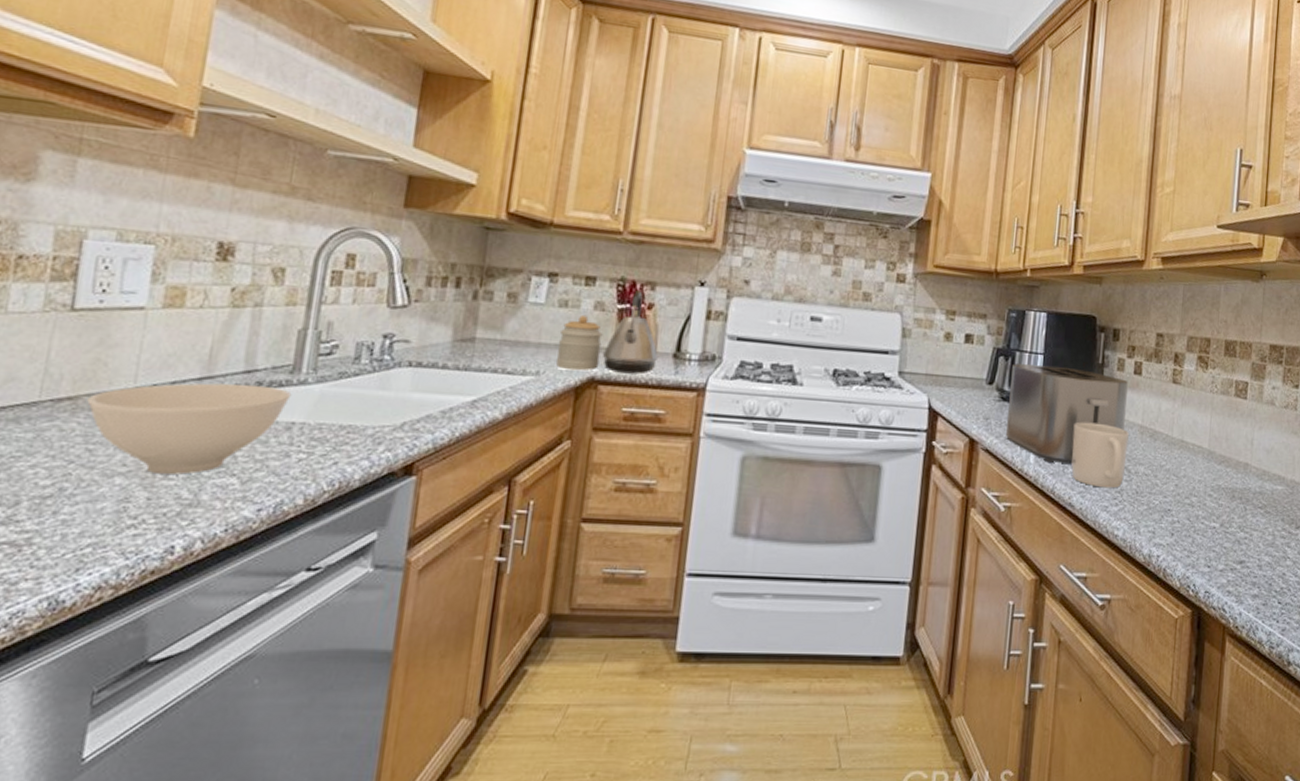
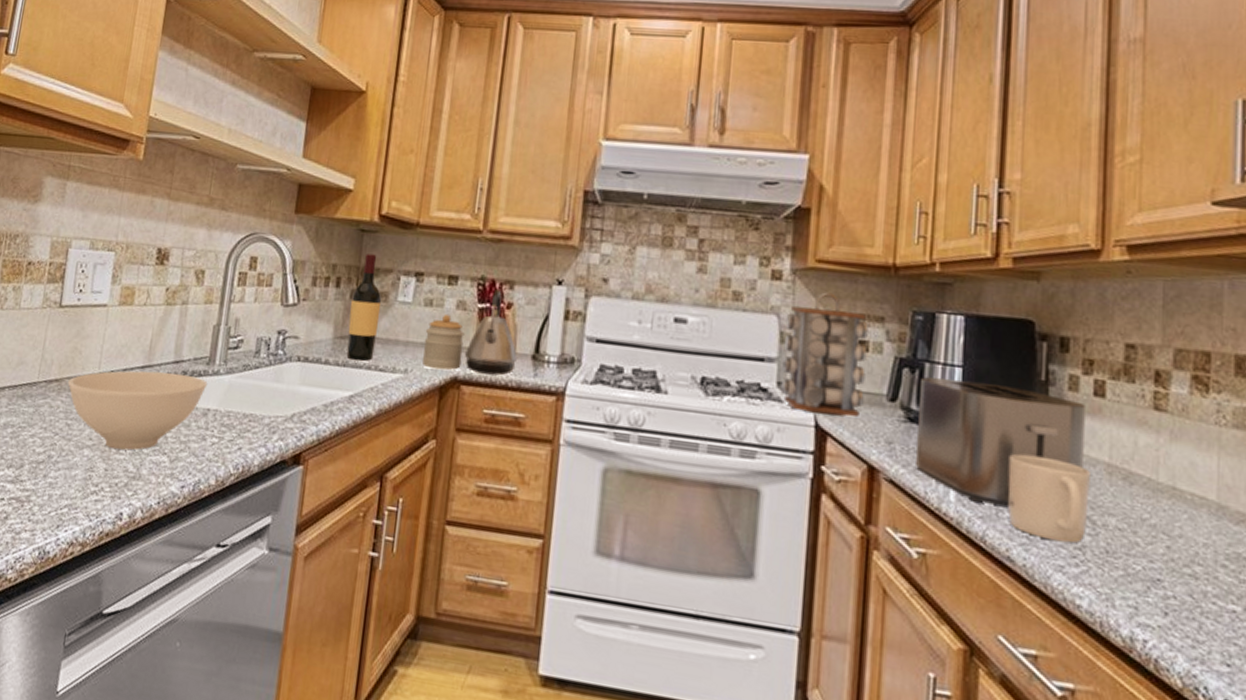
wine bottle: none [468,253,510,365] -> present [346,254,382,362]
spice rack: none [901,293,974,399] -> present [780,292,869,417]

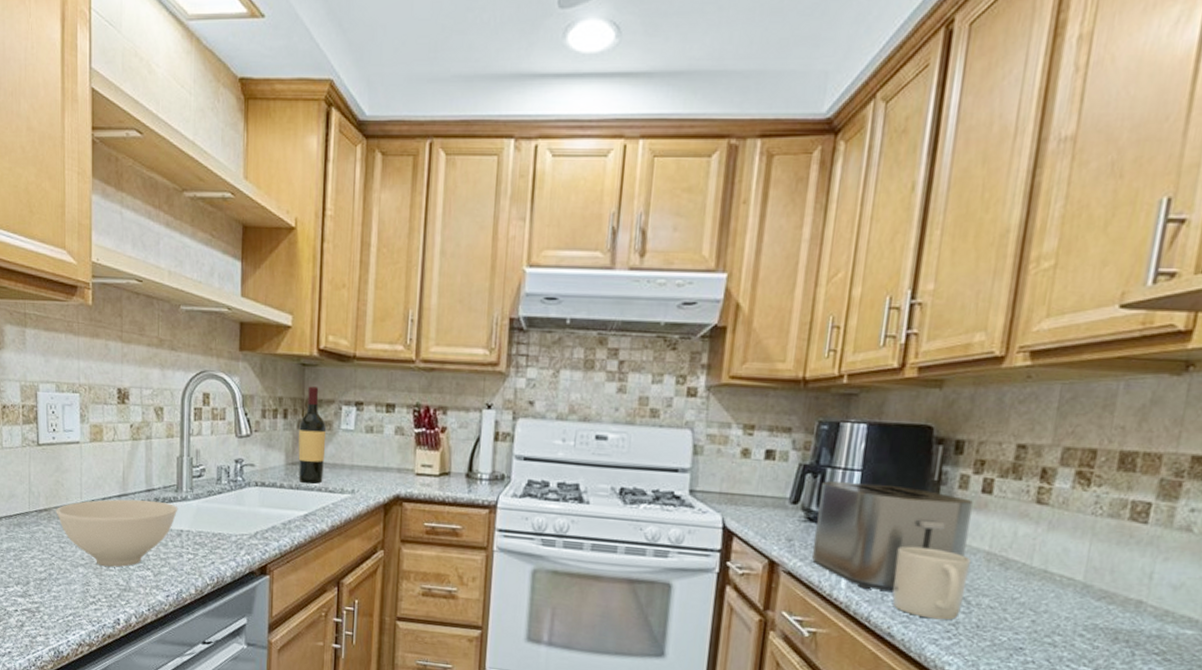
jar: present [421,315,465,371] -> none [366,440,404,490]
kettle: present [465,290,518,376] -> none [405,415,453,493]
spice rack: present [780,292,869,417] -> none [692,406,776,519]

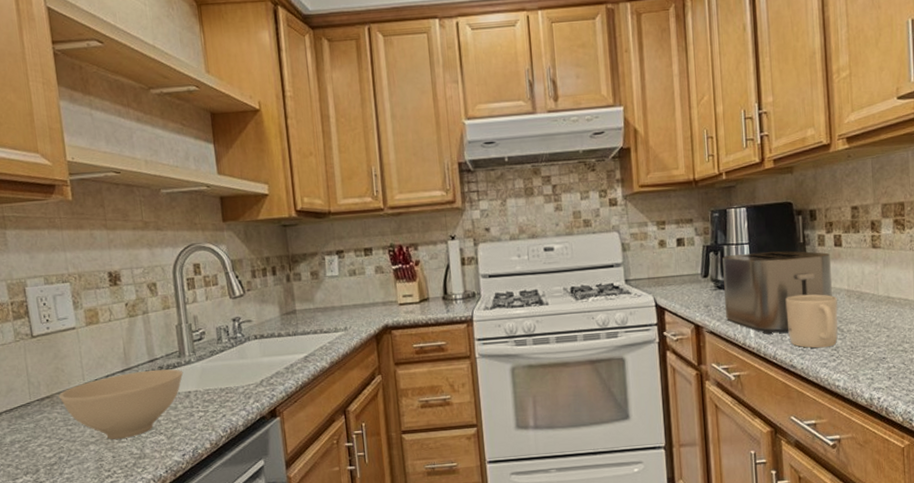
wine bottle: present [298,386,327,485] -> none [288,243,317,330]

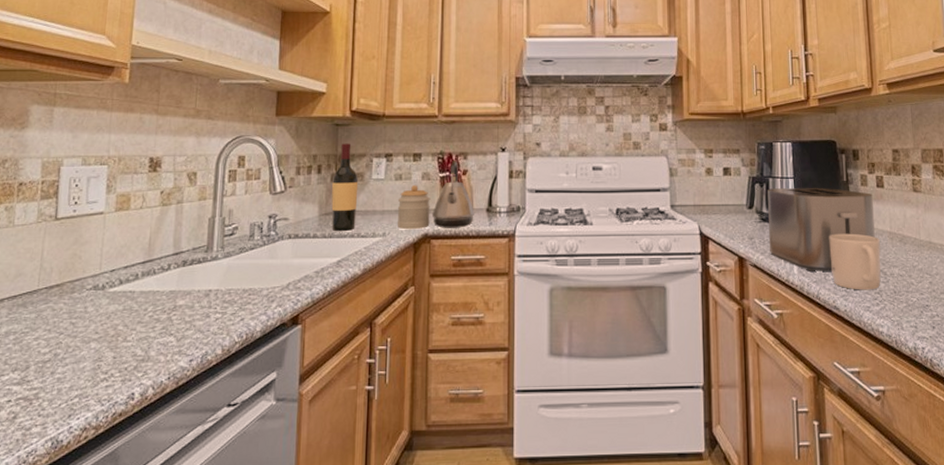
bowl: present [58,369,184,440] -> none [69,263,208,338]
wine bottle: none [288,243,317,330] -> present [331,143,359,232]
jar: none [354,279,389,323] -> present [397,185,431,230]
kettle: none [390,252,432,319] -> present [433,161,475,228]

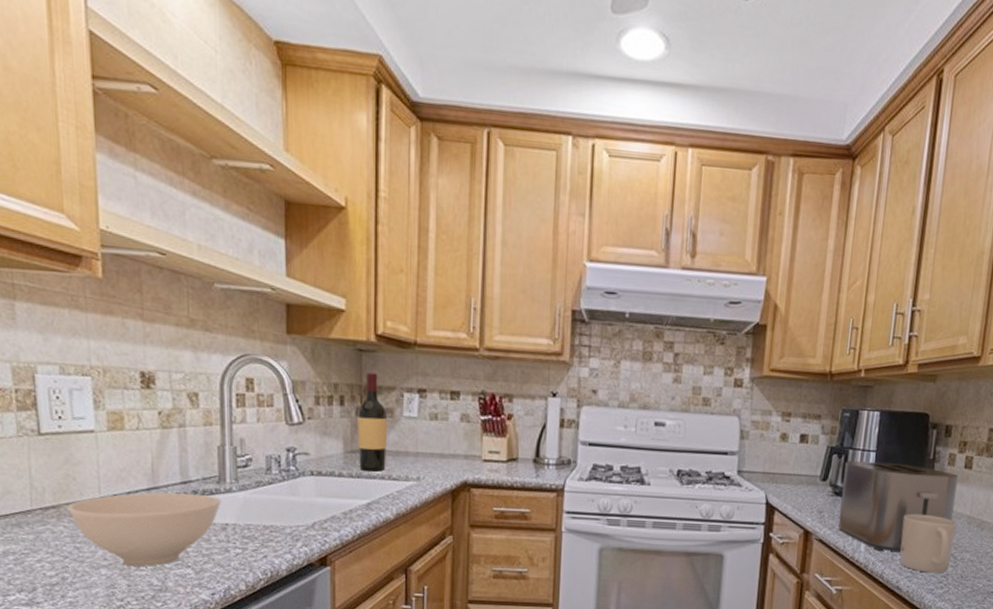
bowl: none [69,263,208,338] -> present [67,492,222,567]
jar: present [397,185,431,230] -> none [432,427,470,476]
kettle: present [433,161,475,228] -> none [473,403,521,478]

